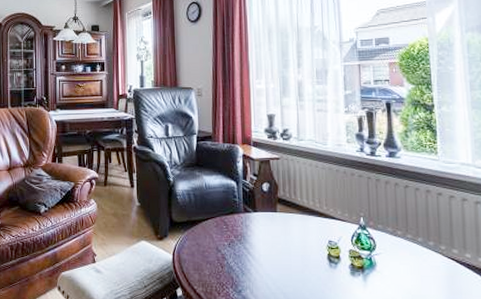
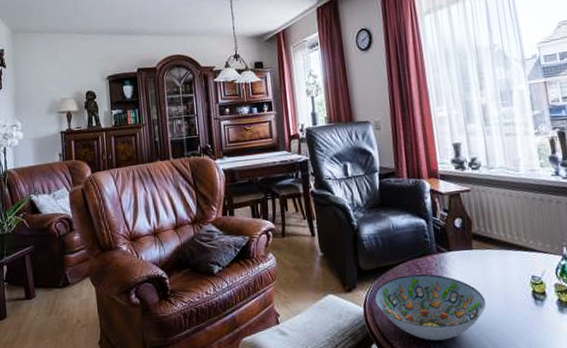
decorative bowl: none [183,230,284,291] -> present [374,274,486,341]

